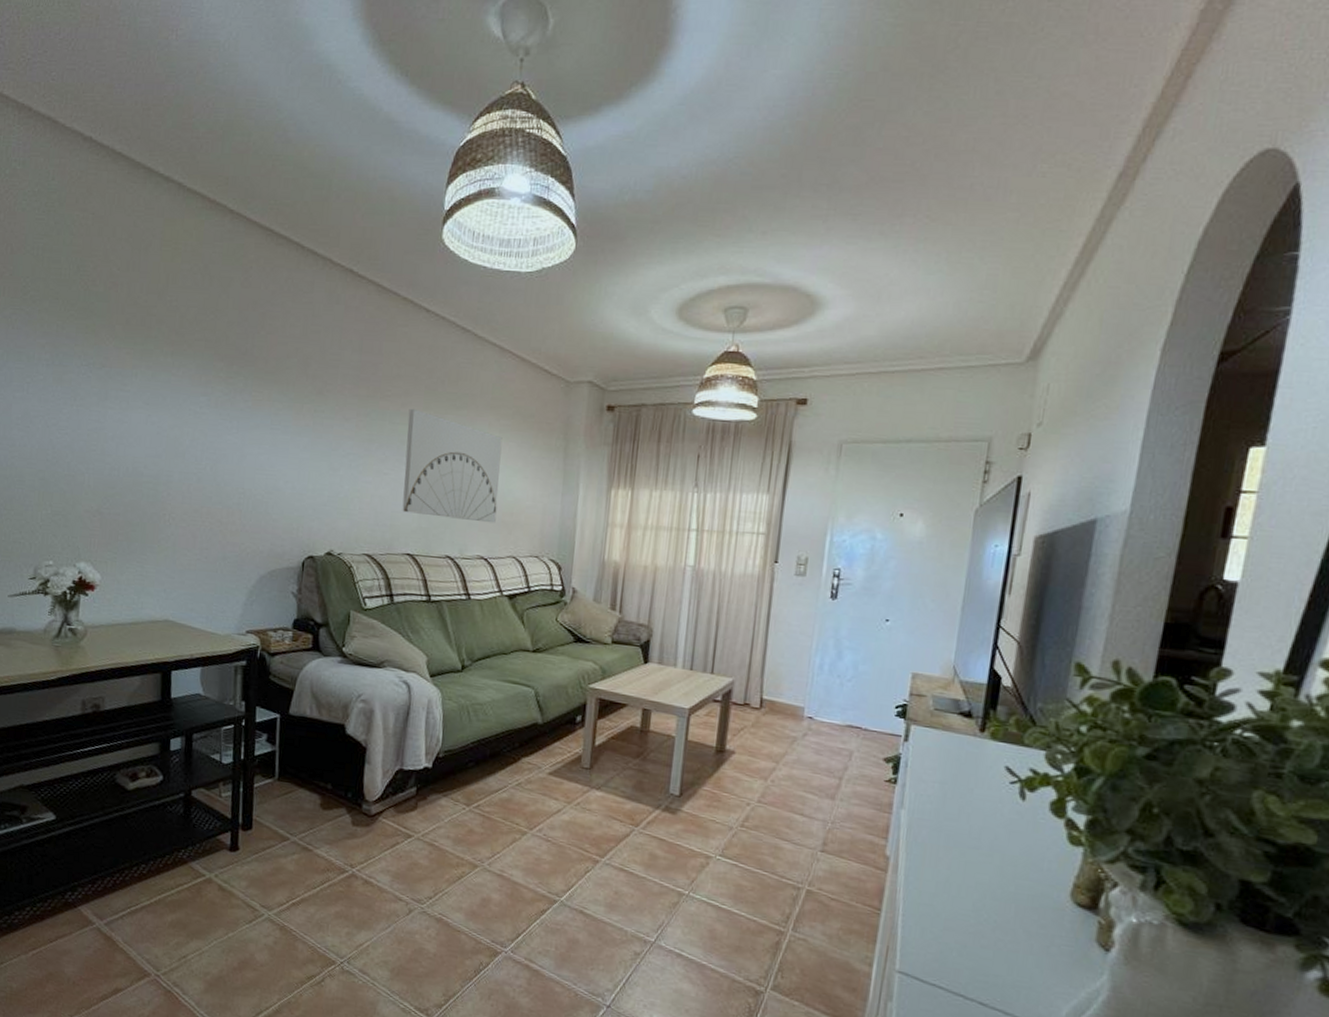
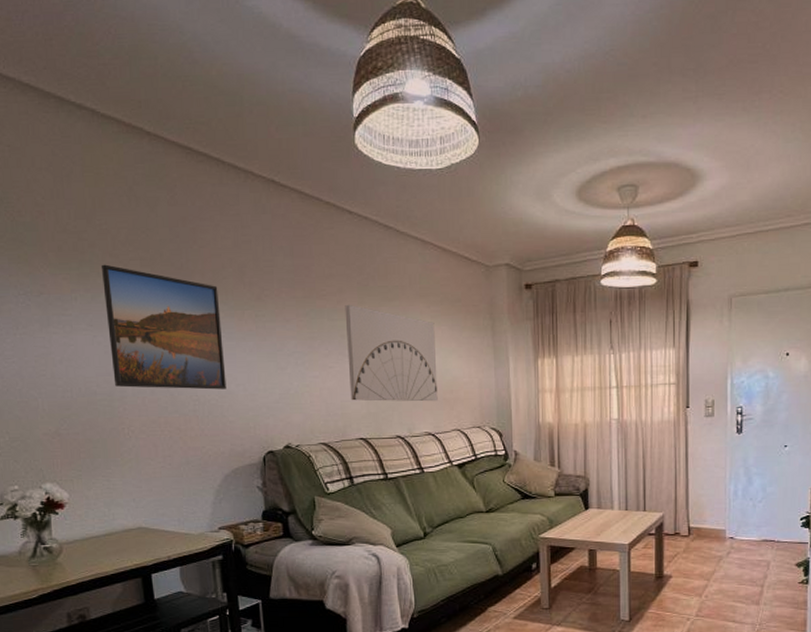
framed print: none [162,342,280,485] -> present [101,264,226,390]

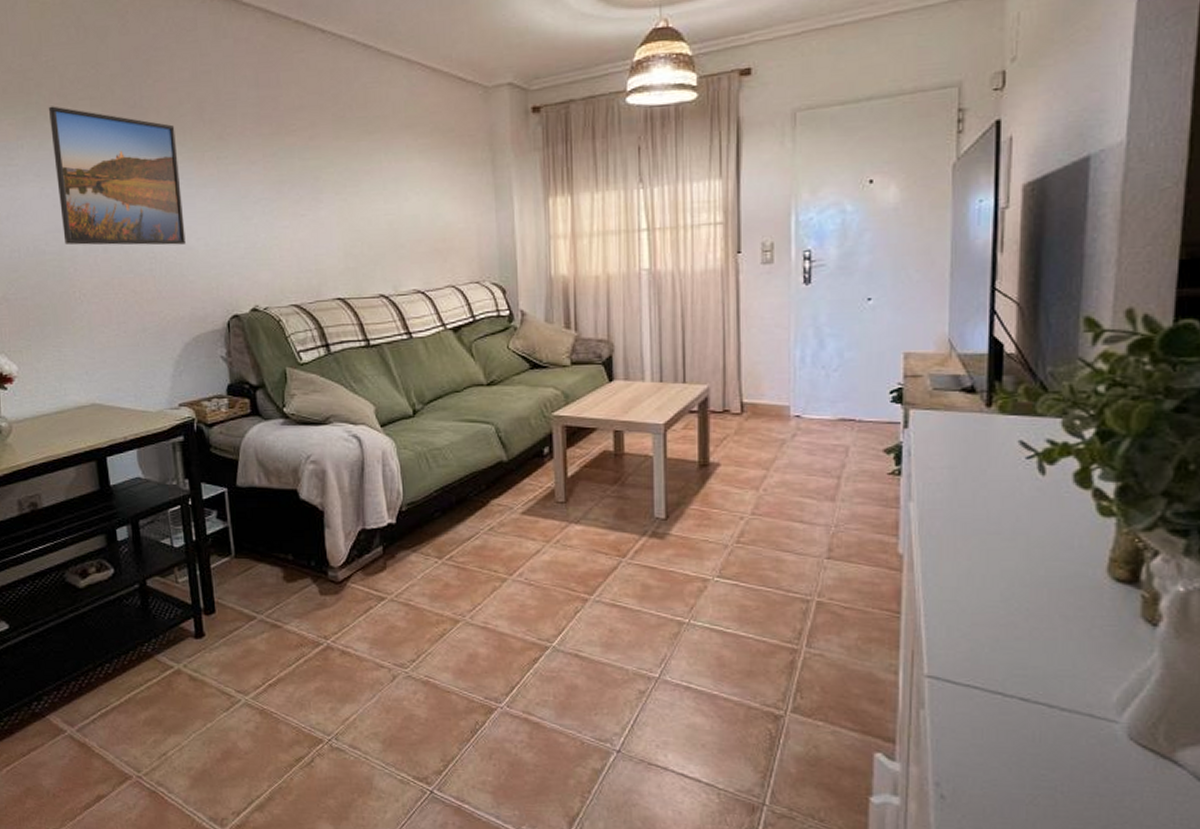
wall art: present [345,304,438,402] -> none [318,140,428,254]

